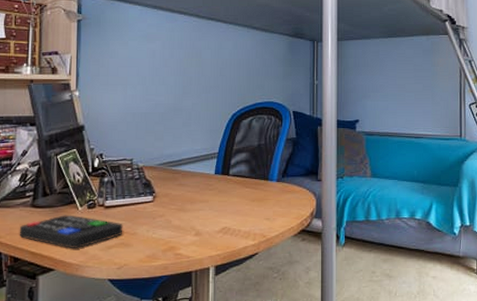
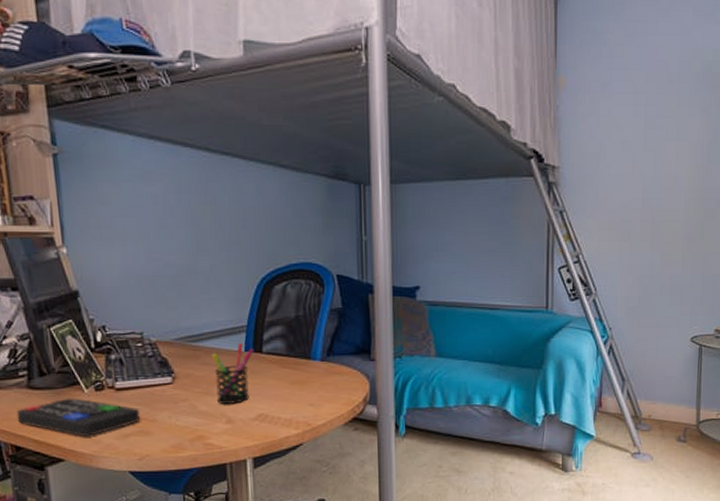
pen holder: none [187,167,223,219] -> present [211,343,255,404]

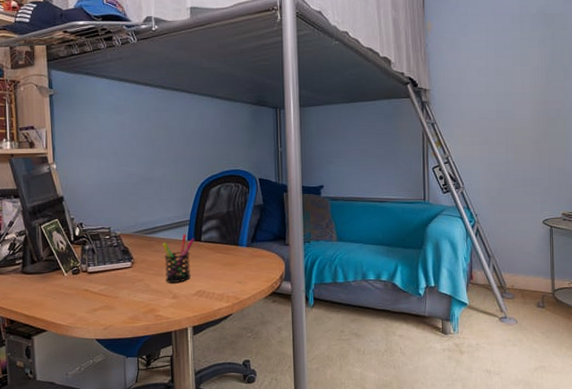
remote control: present [16,398,141,436] -> none [12,280,106,311]

